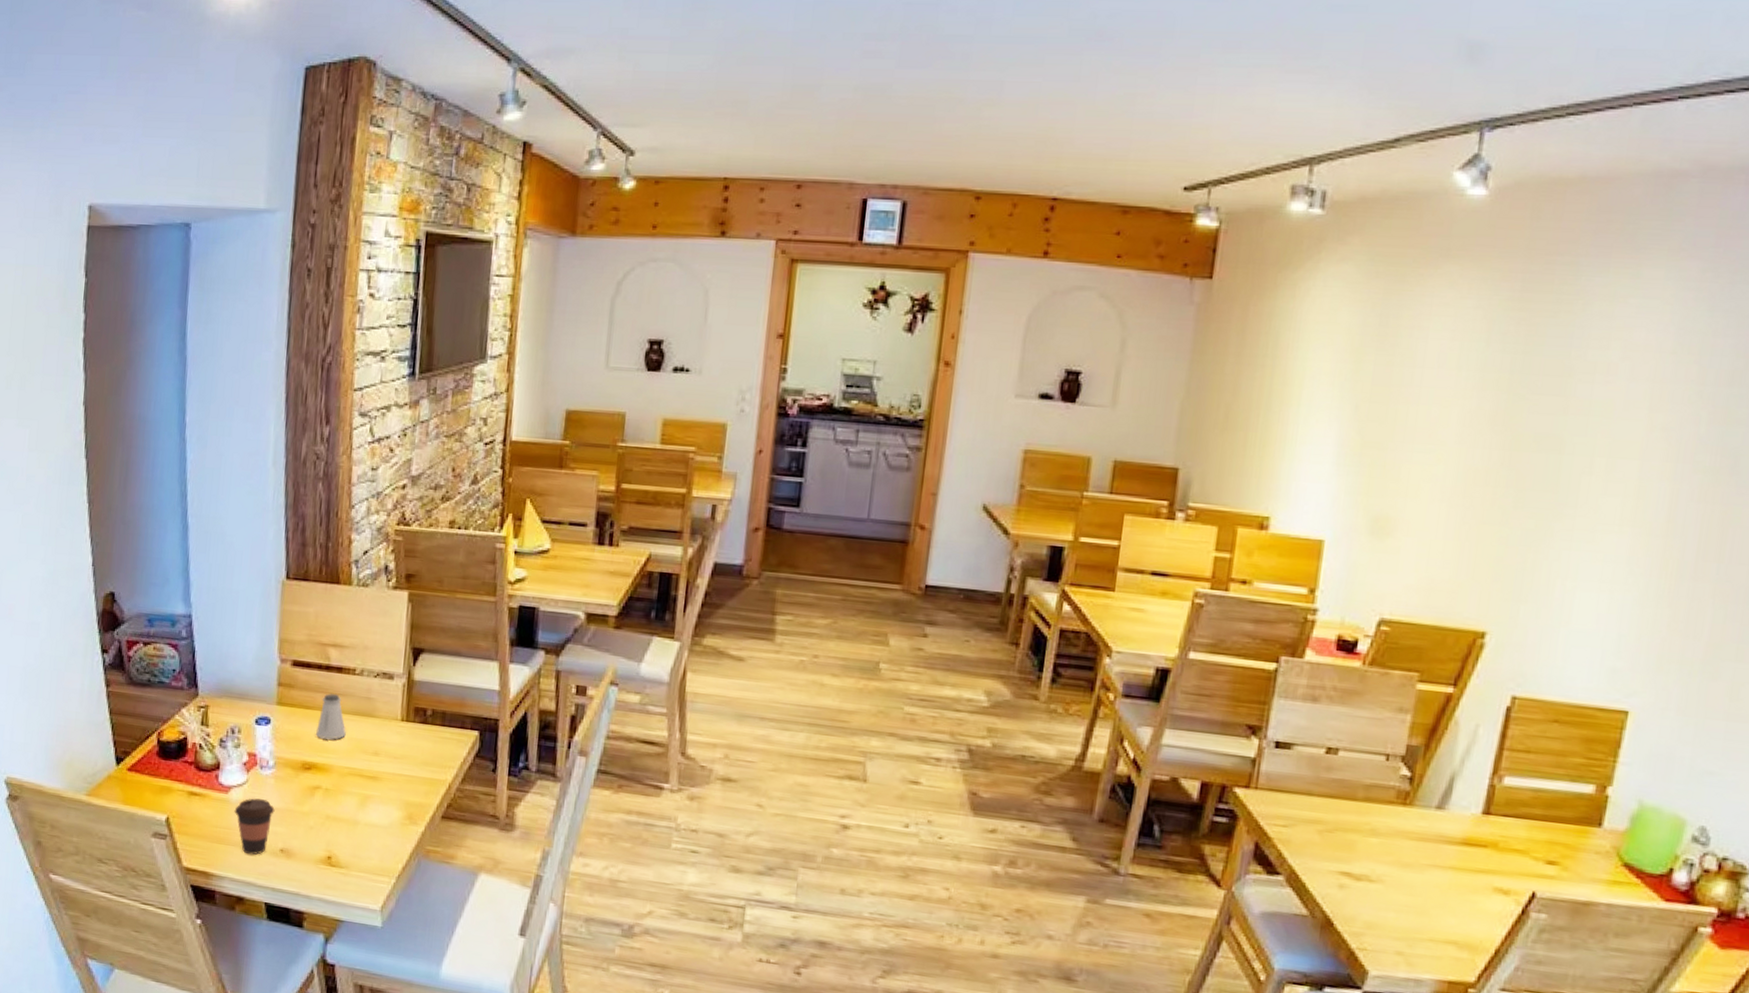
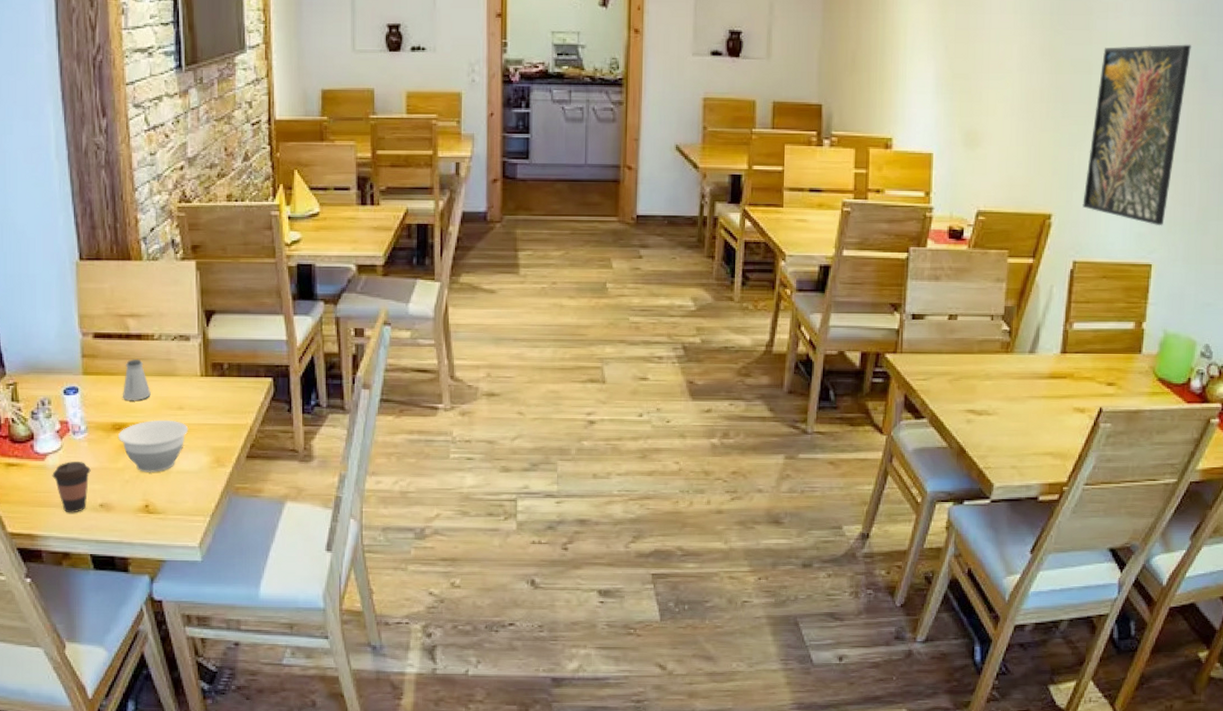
bowl: none [306,763,382,822] -> present [117,419,189,472]
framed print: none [1532,420,1718,663] -> present [1082,44,1191,226]

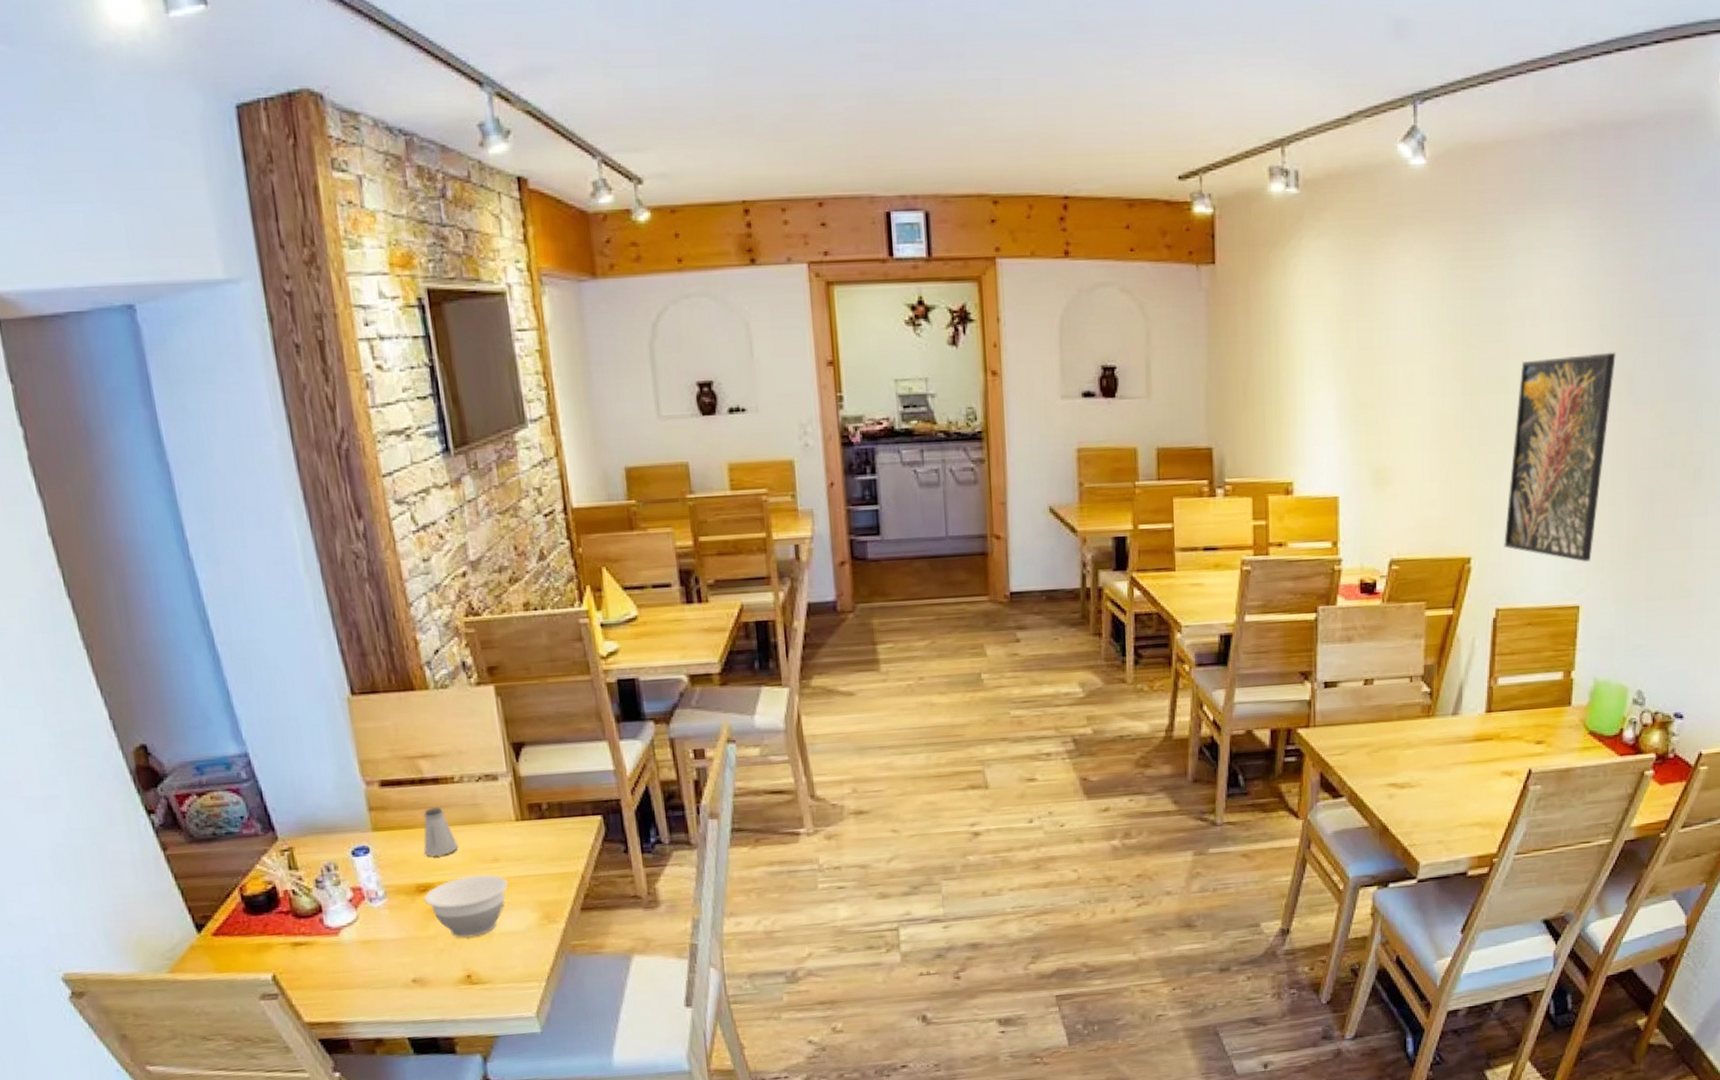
coffee cup: present [52,462,91,513] -> none [350,933,397,994]

